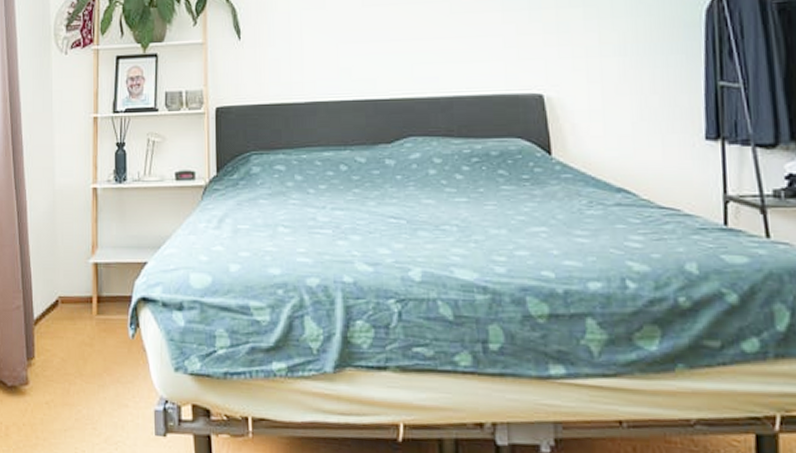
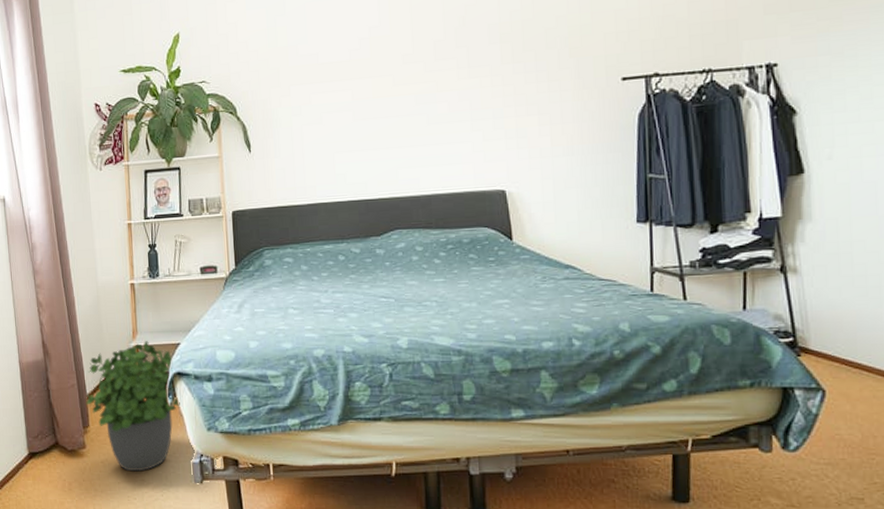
potted plant: none [32,257,144,418] -> present [85,341,180,472]

